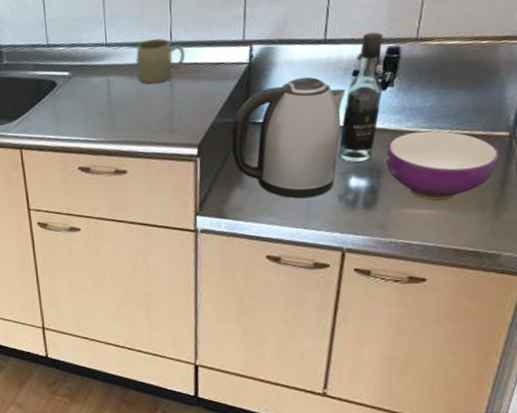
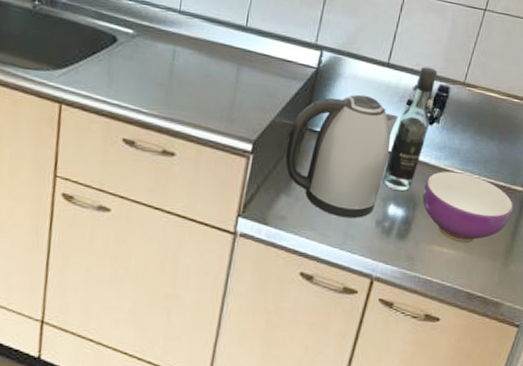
mug: present [136,38,186,84] -> none [206,17,259,66]

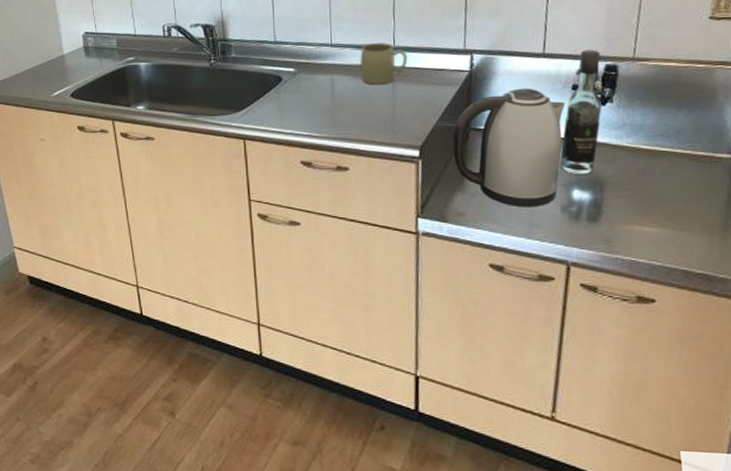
mug: none [206,17,259,66] -> present [360,43,408,85]
bowl: present [422,170,514,243] -> none [608,148,723,220]

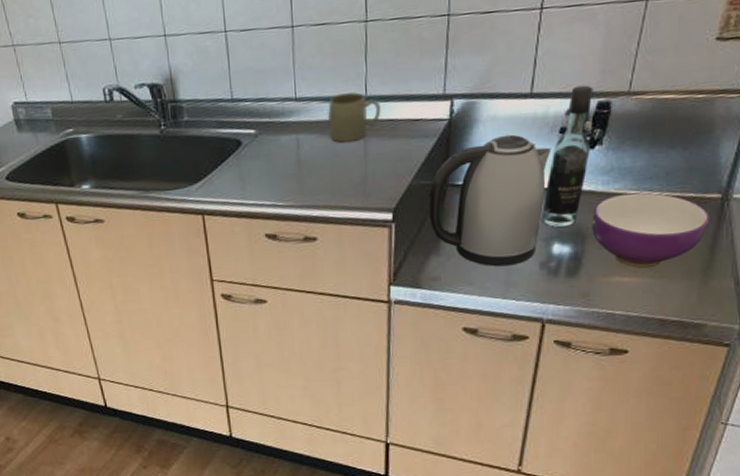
bowl: none [608,148,723,220] -> present [592,192,710,269]

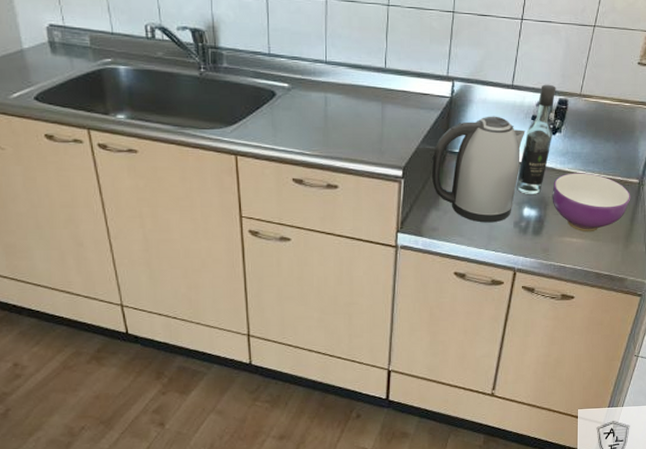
mug: present [328,92,381,143] -> none [353,63,397,105]

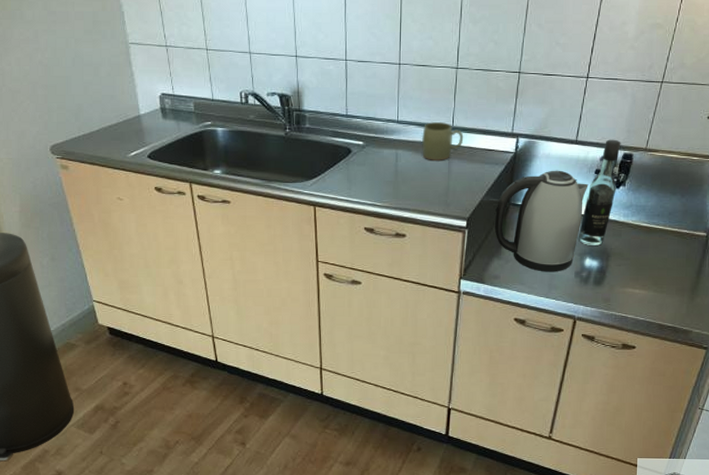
mug: none [353,63,397,105] -> present [422,122,464,161]
bowl: present [552,173,631,233] -> none [614,225,698,284]

